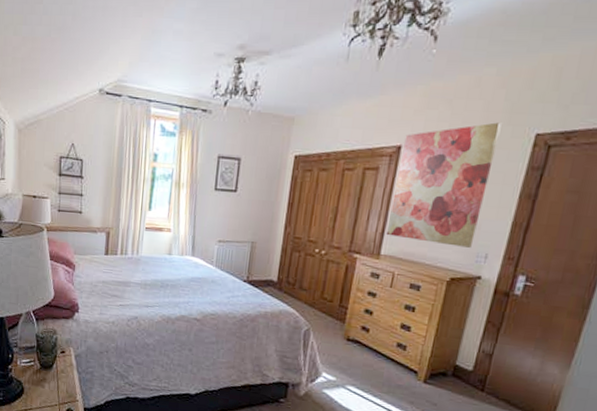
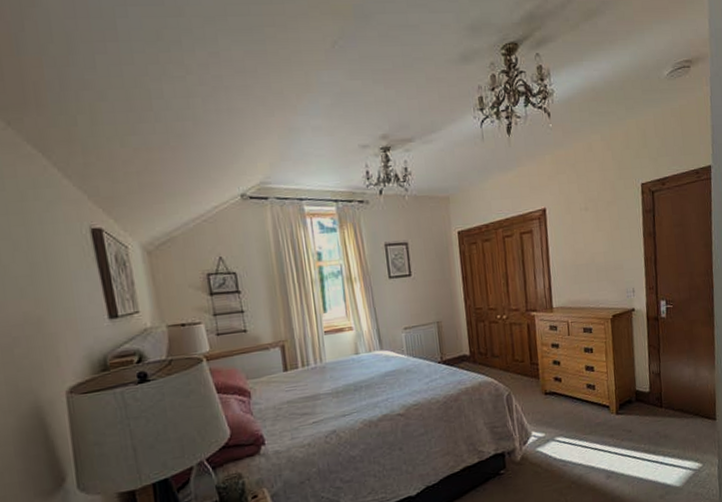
wall art: present [386,122,502,248] -> none [546,178,621,290]

